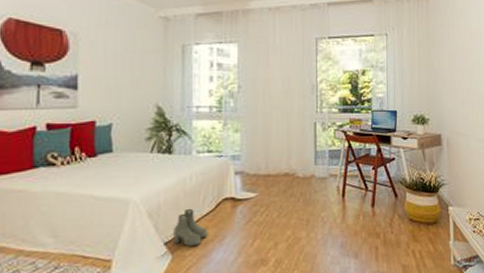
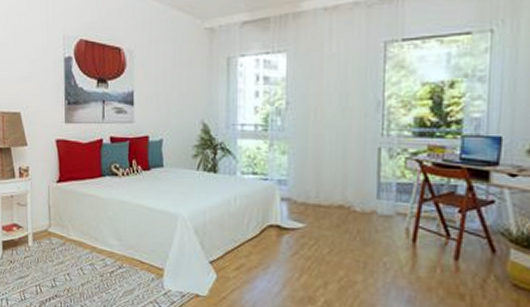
boots: present [173,208,208,247] -> none [218,230,252,270]

